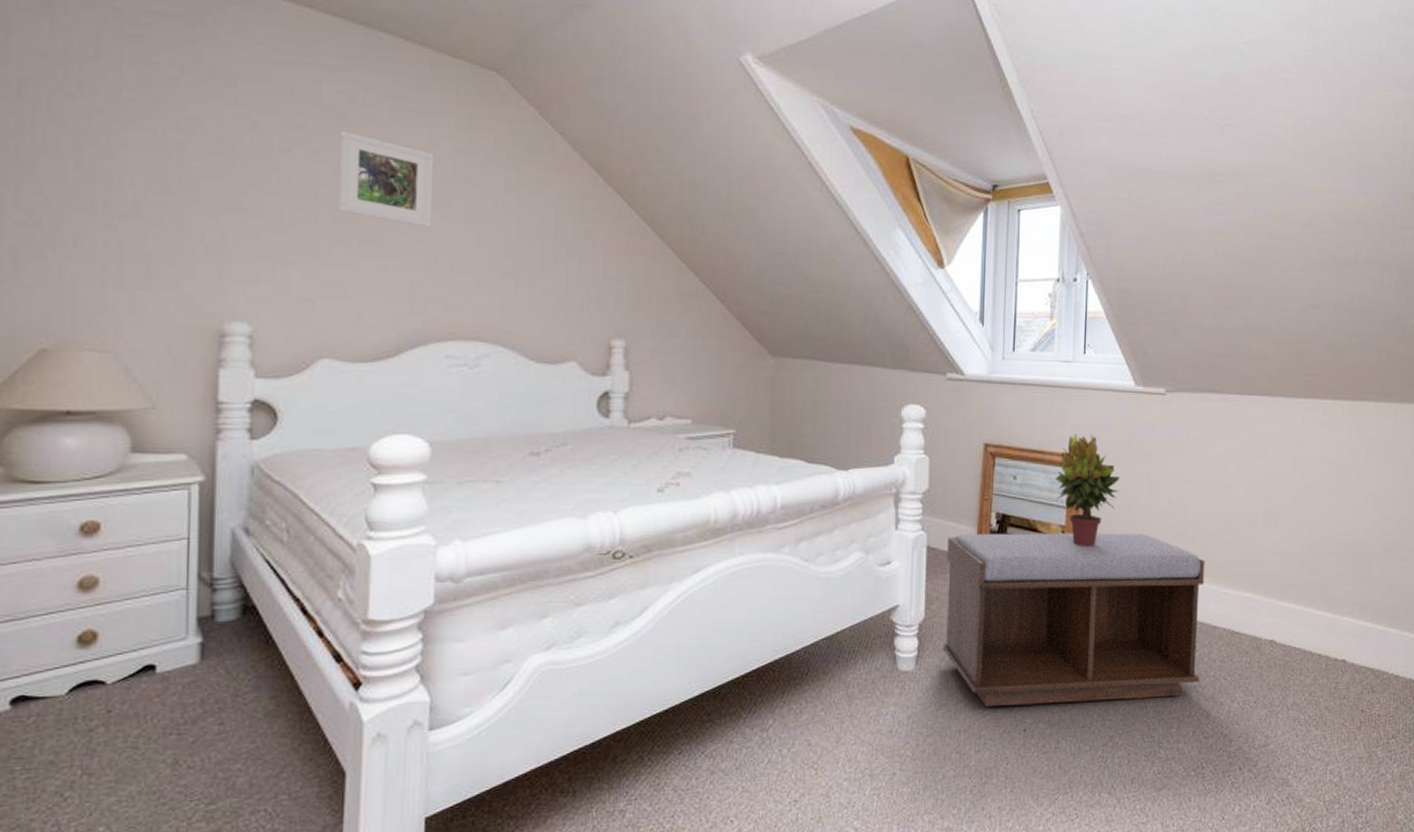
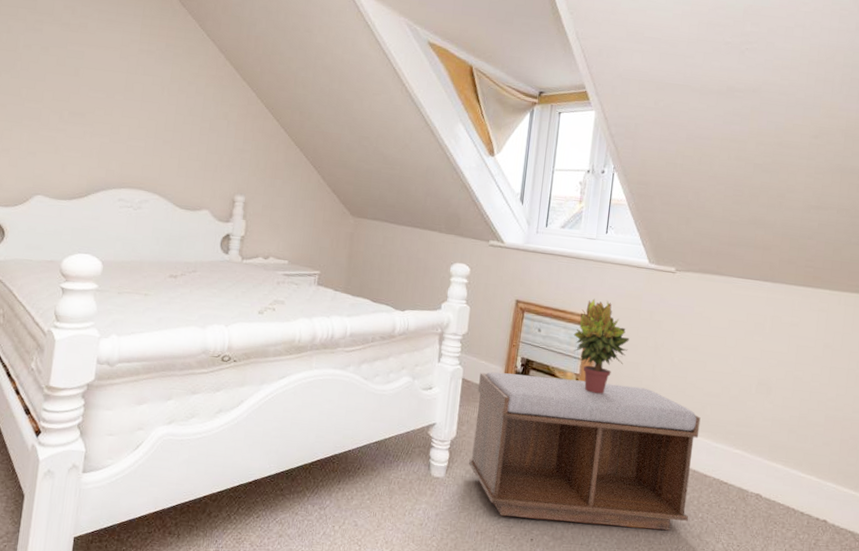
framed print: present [337,130,434,228] -> none [57,33,125,106]

